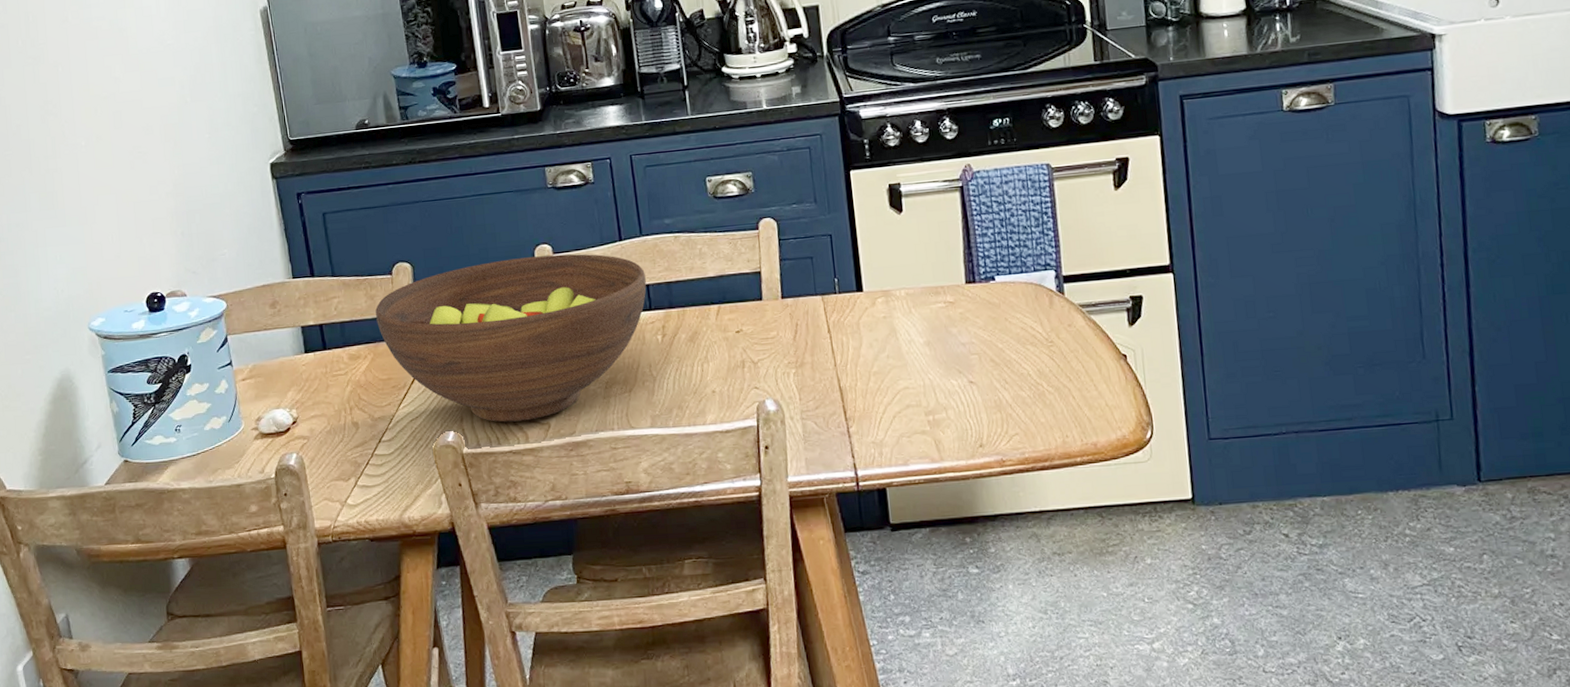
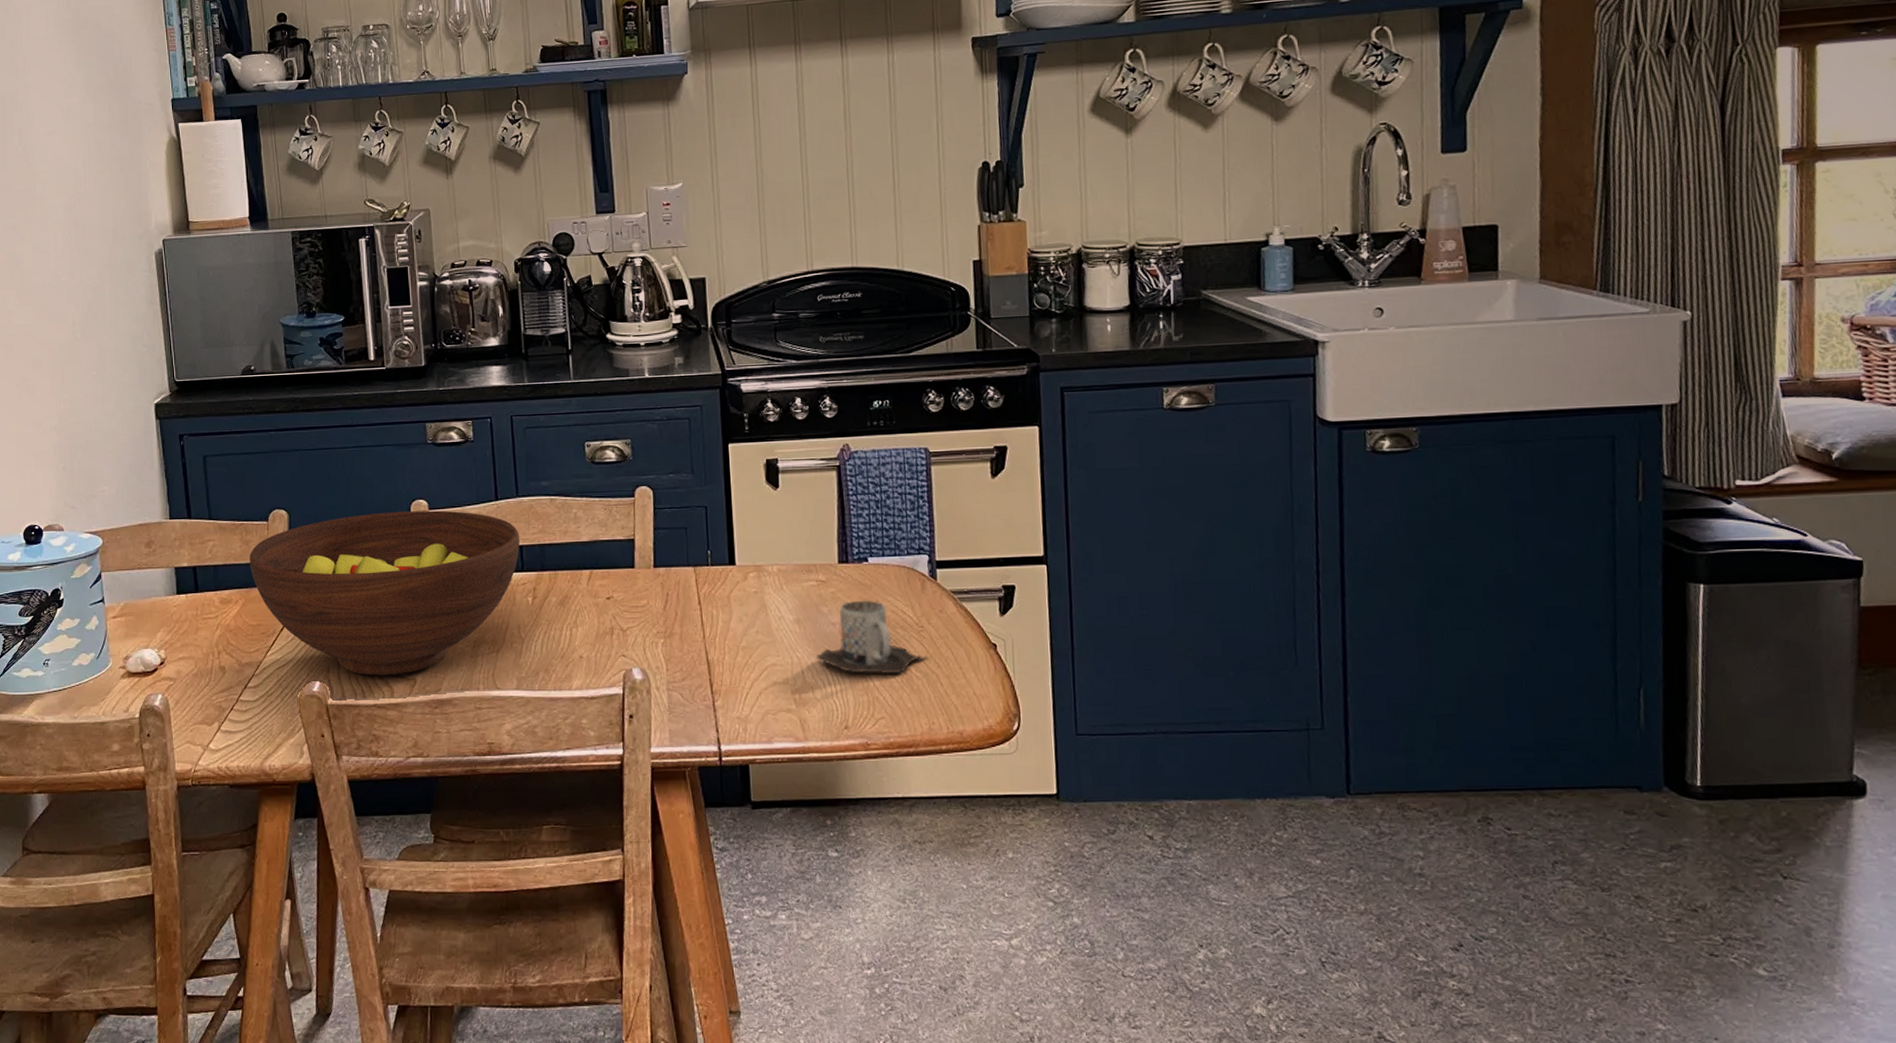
mug: none [947,318,1058,391] -> present [816,600,927,674]

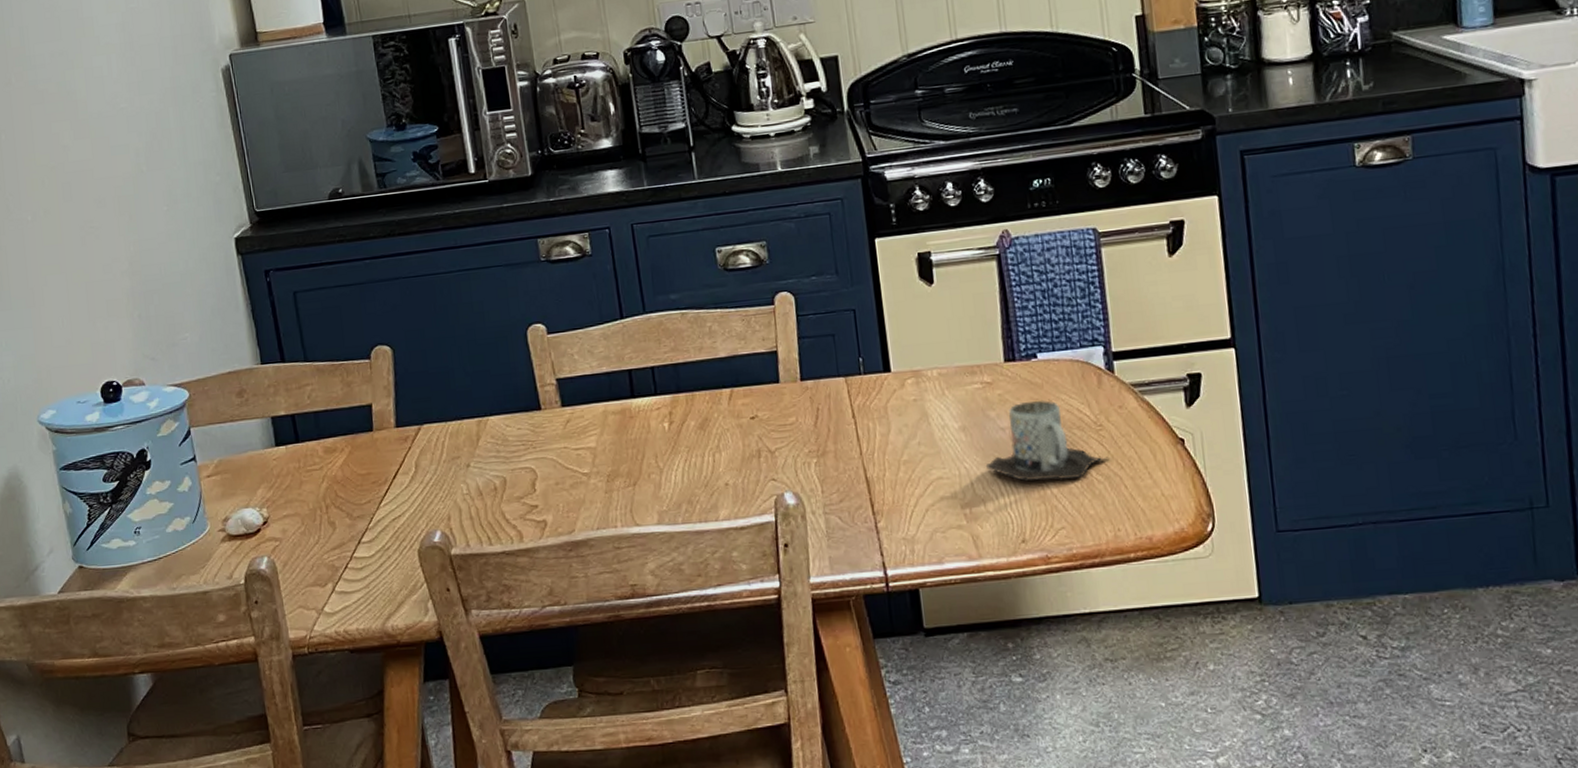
fruit bowl: present [250,510,520,676] -> none [353,333,651,521]

